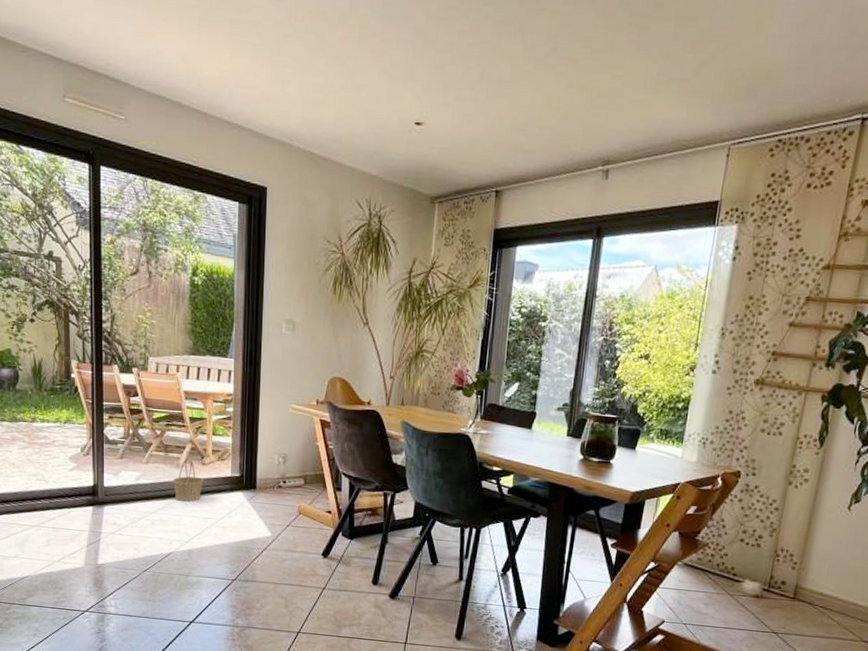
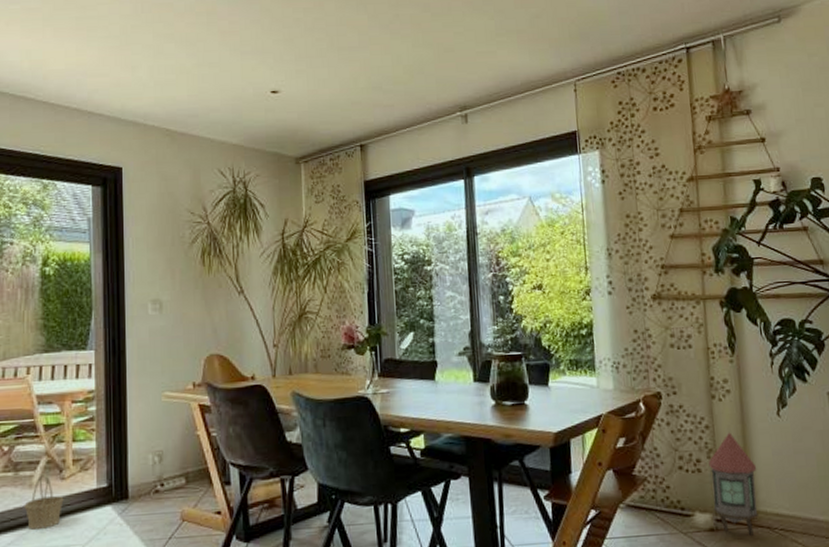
lantern: none [763,516,815,607] -> present [708,432,758,536]

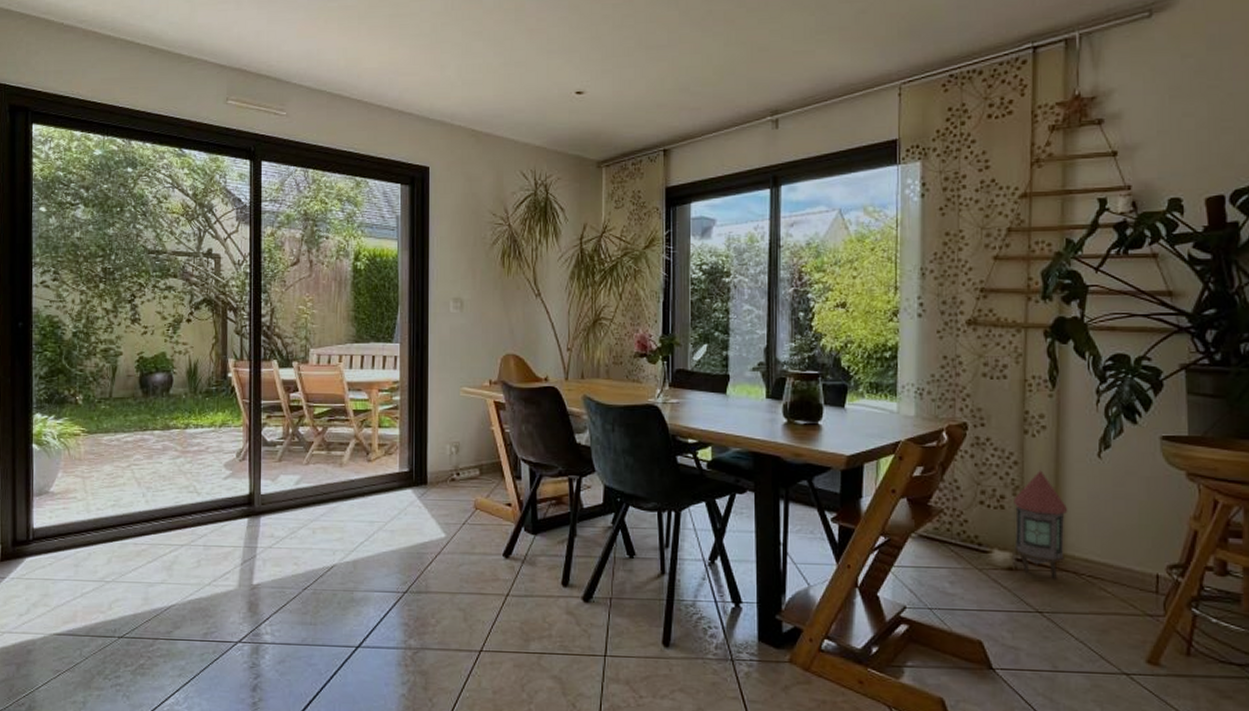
basket: present [24,473,64,530] -> none [335,454,370,504]

